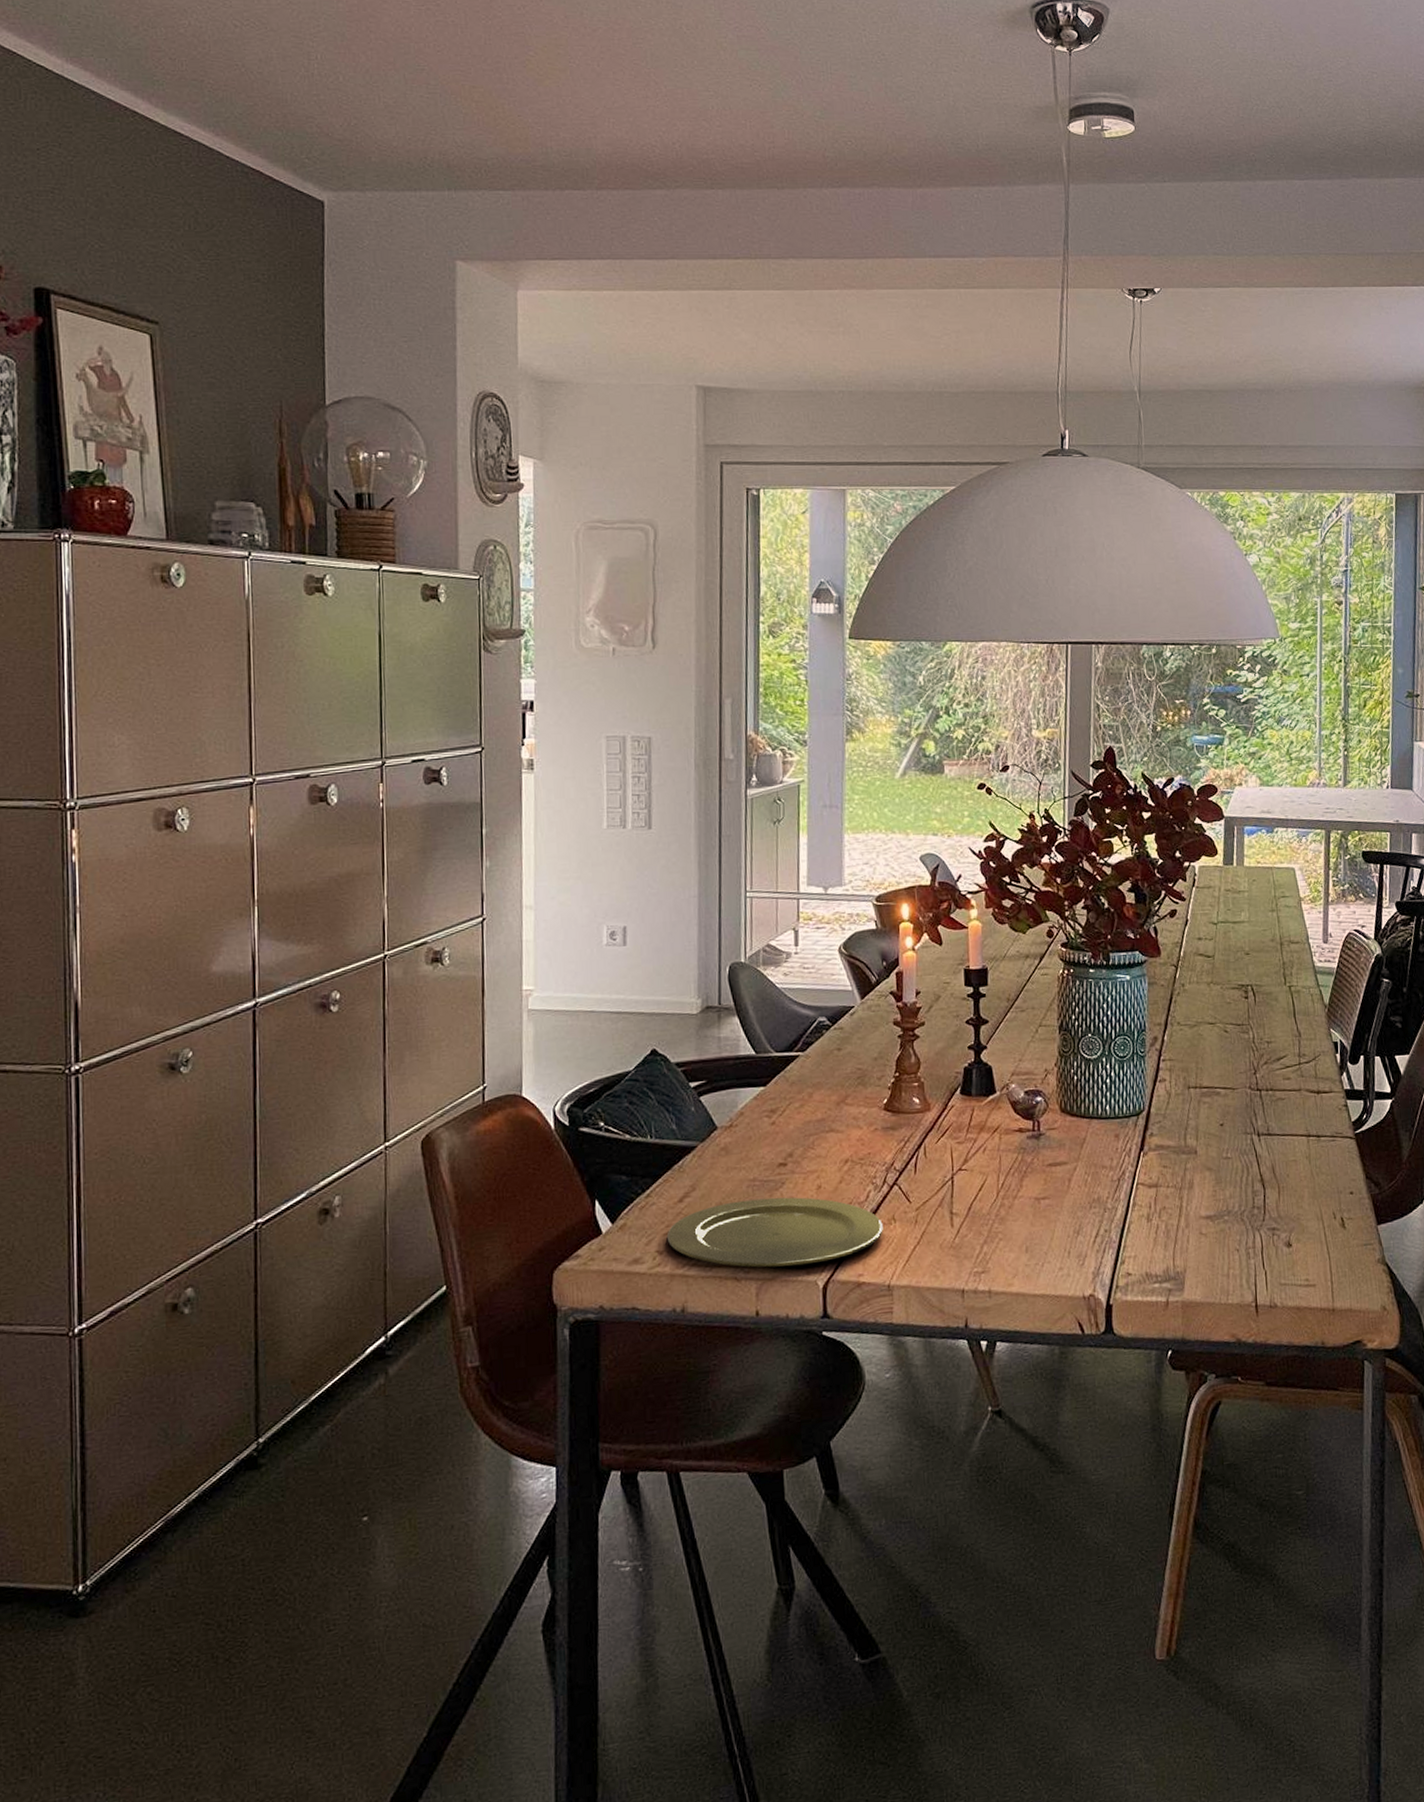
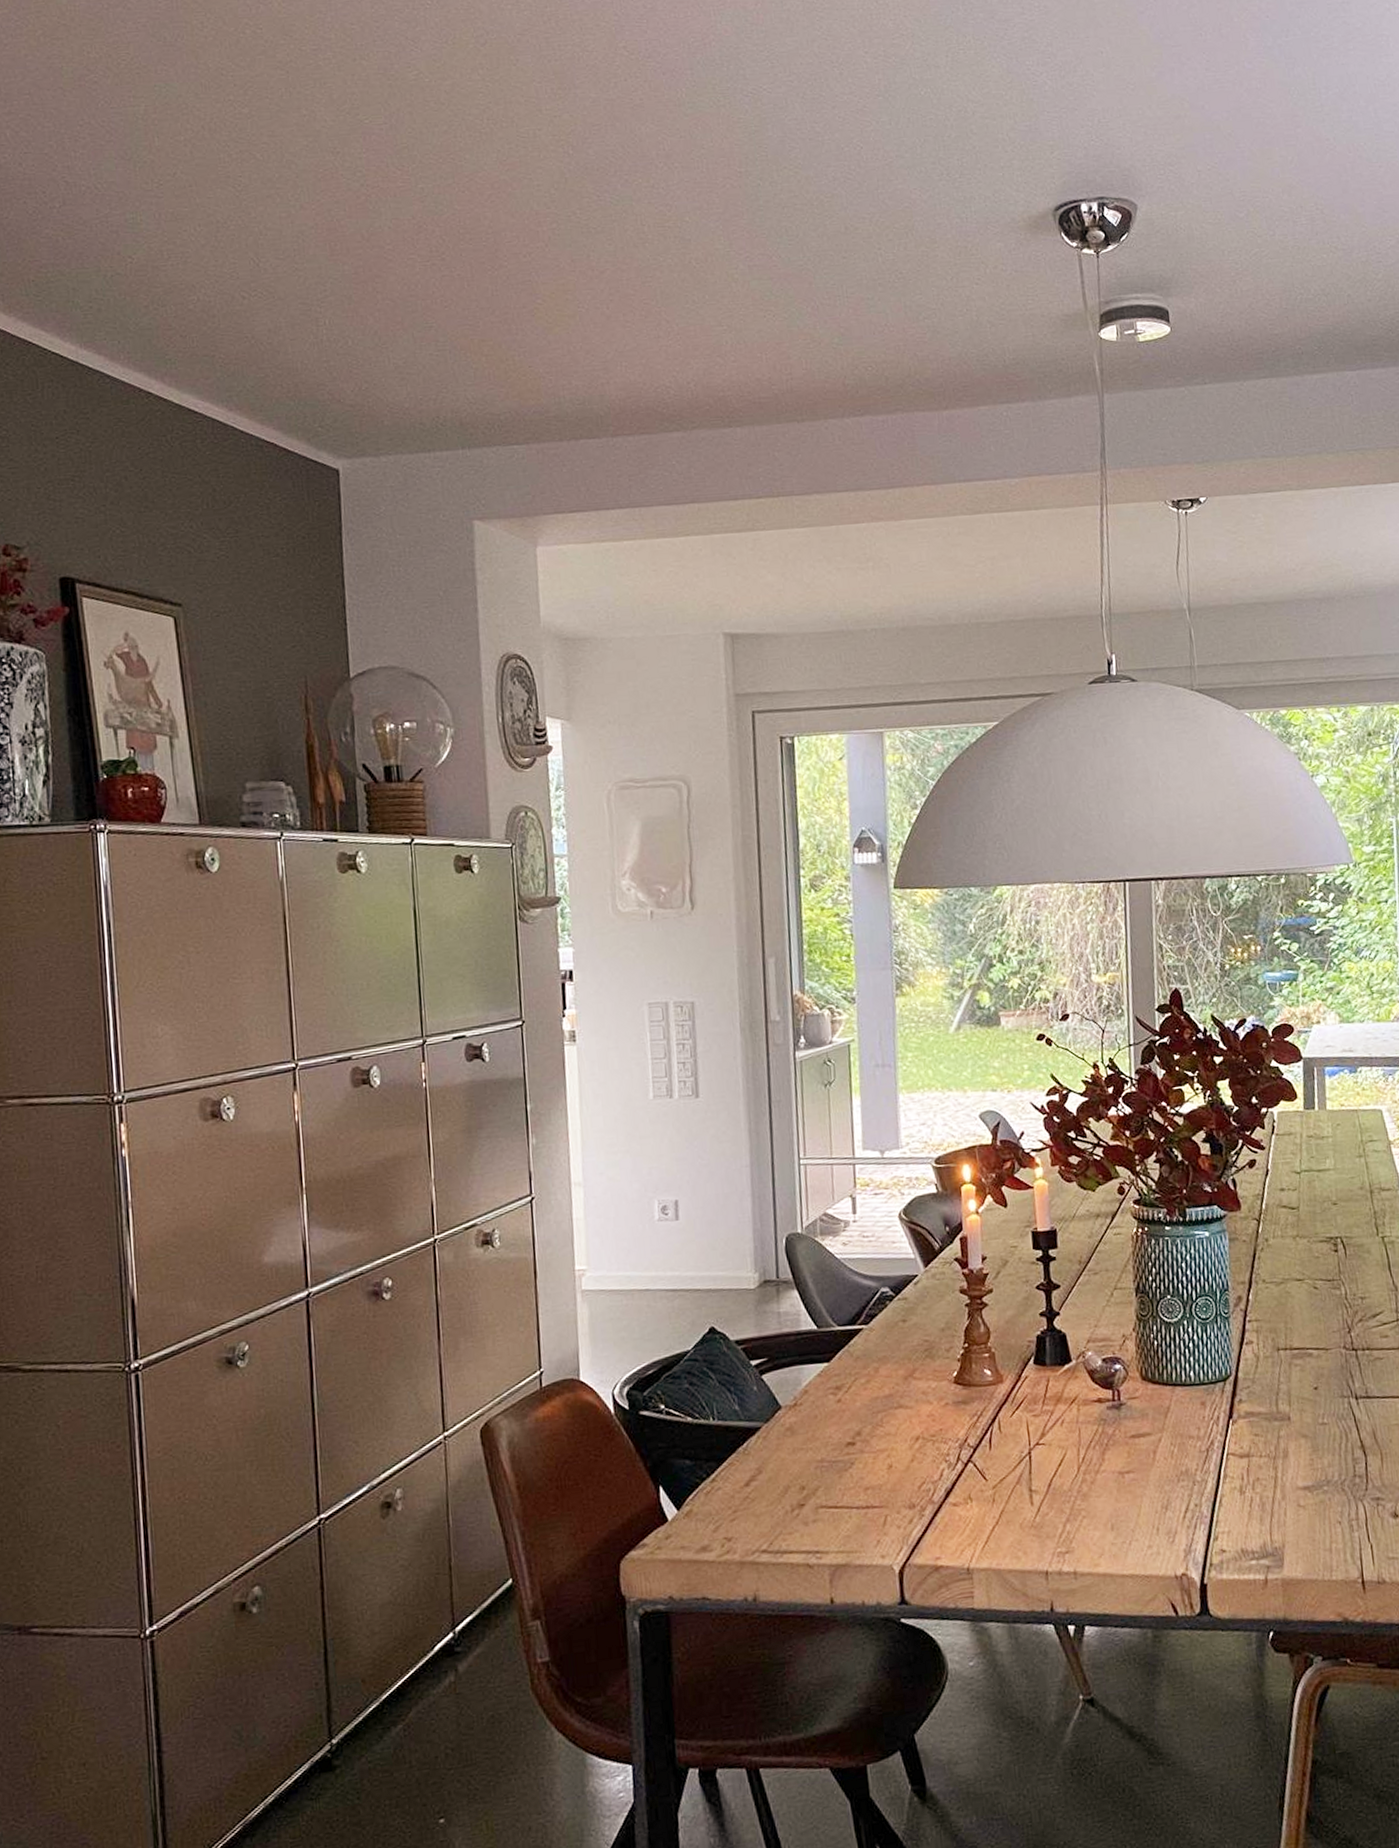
plate: present [668,1197,883,1268] -> none [735,1477,960,1553]

